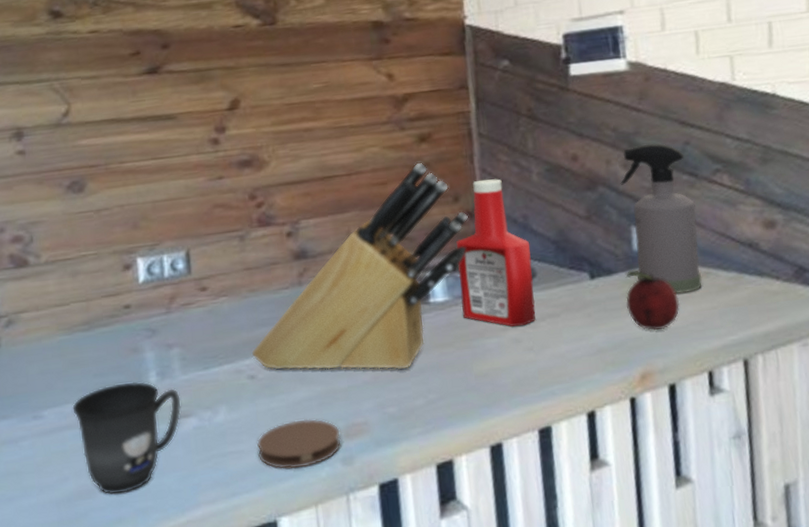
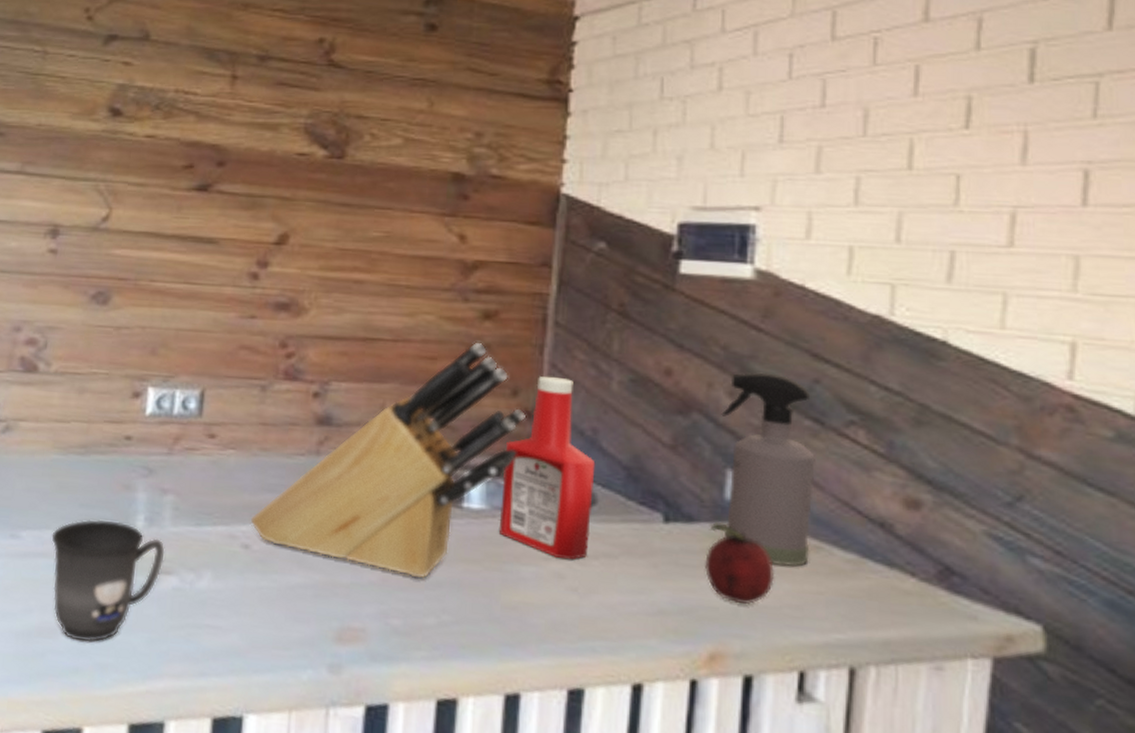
coaster: present [257,419,342,469] -> none [236,606,332,664]

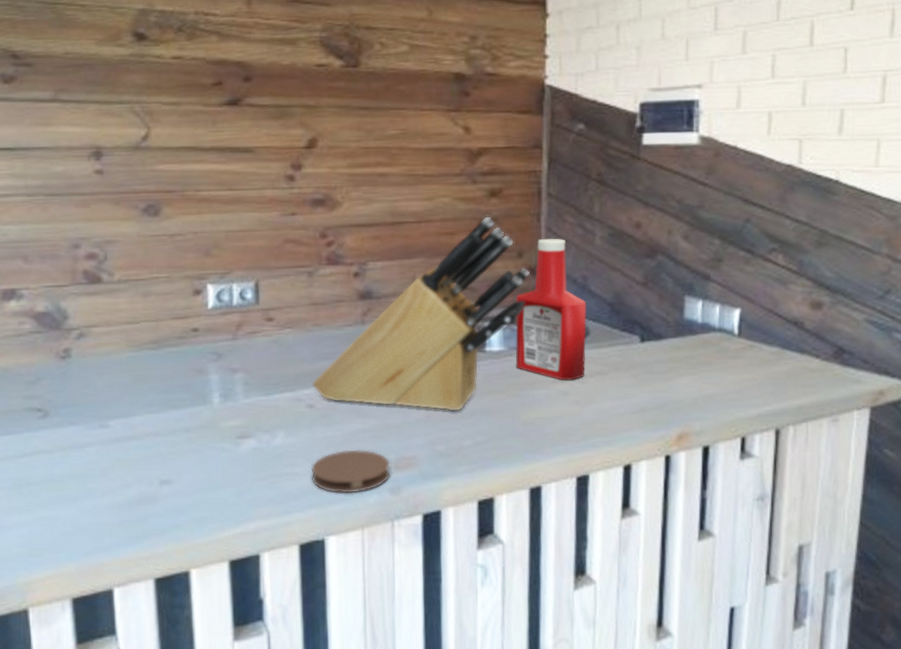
mug: present [51,519,165,643] -> none [138,401,242,503]
coaster: none [236,606,332,664] -> present [311,449,391,494]
fruit: present [705,521,775,605] -> none [672,336,722,396]
spray bottle: present [721,372,815,566] -> none [679,218,748,363]

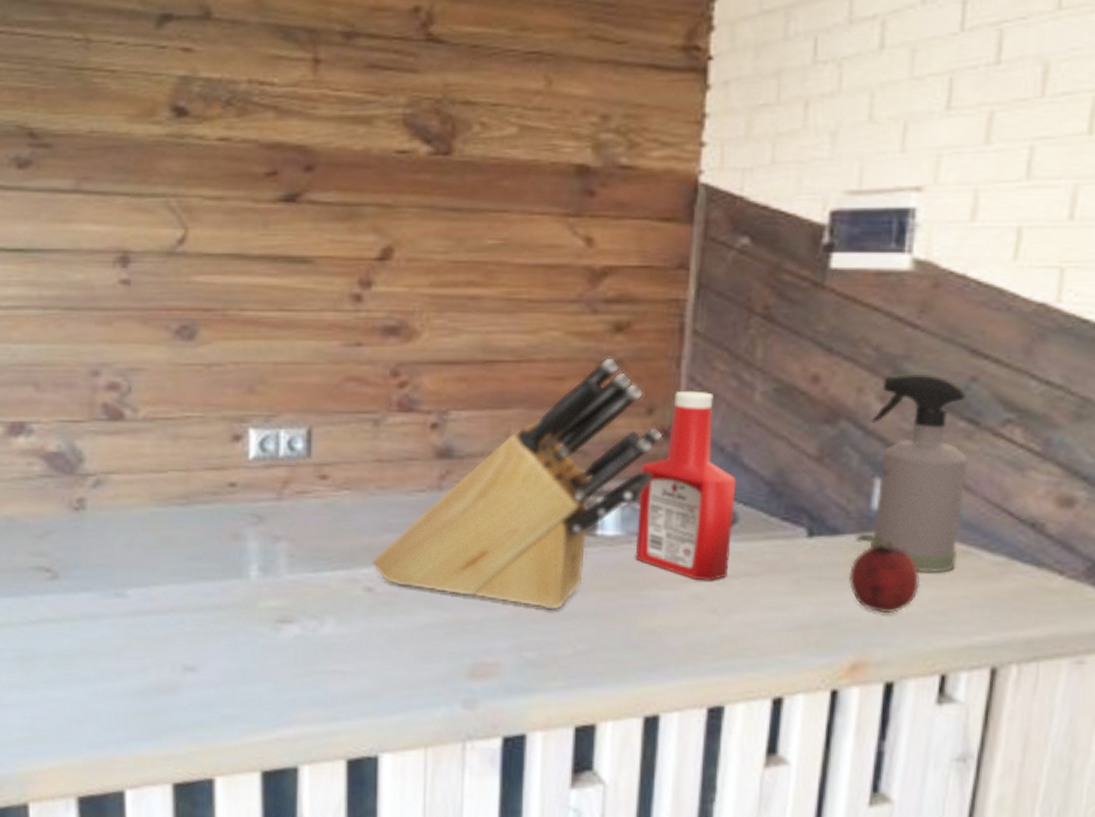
coaster: present [311,449,391,494] -> none [365,647,465,703]
fruit: none [672,336,722,396] -> present [849,532,921,614]
spray bottle: none [679,218,748,363] -> present [869,373,968,573]

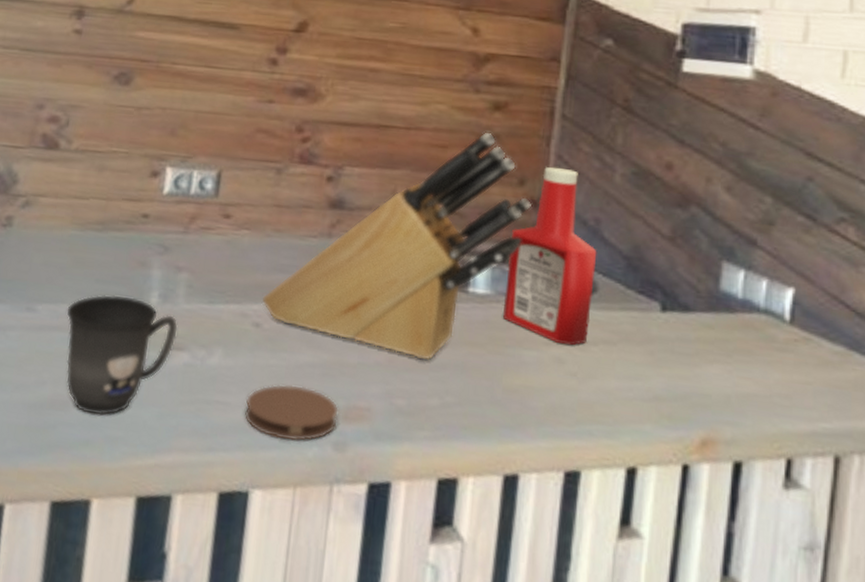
mug: none [160,572,283,696] -> present [66,294,178,416]
coaster: none [365,647,465,703] -> present [244,384,339,441]
fruit: present [849,532,921,614] -> none [699,311,766,393]
spray bottle: present [869,373,968,573] -> none [718,168,807,357]

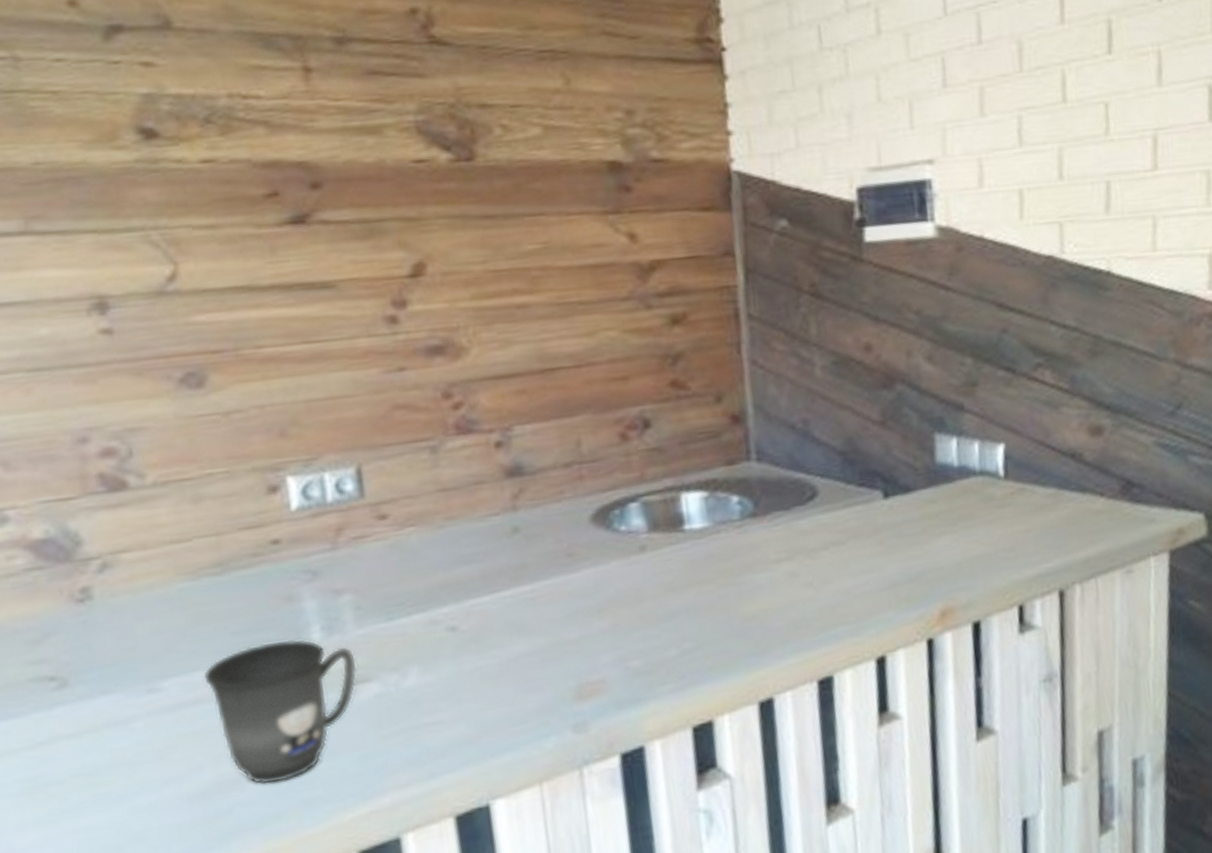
coaster: present [244,384,339,441] -> none [461,678,572,742]
knife block: present [261,133,531,361] -> none [451,352,734,619]
ketchup bottle: present [502,166,597,346] -> none [719,373,817,558]

